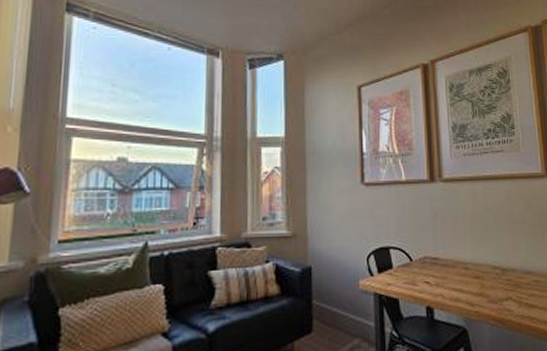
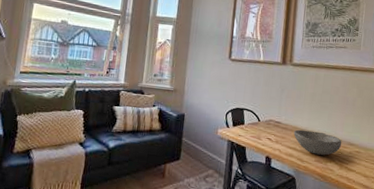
bowl: none [456,262,517,293] -> present [293,129,342,156]

